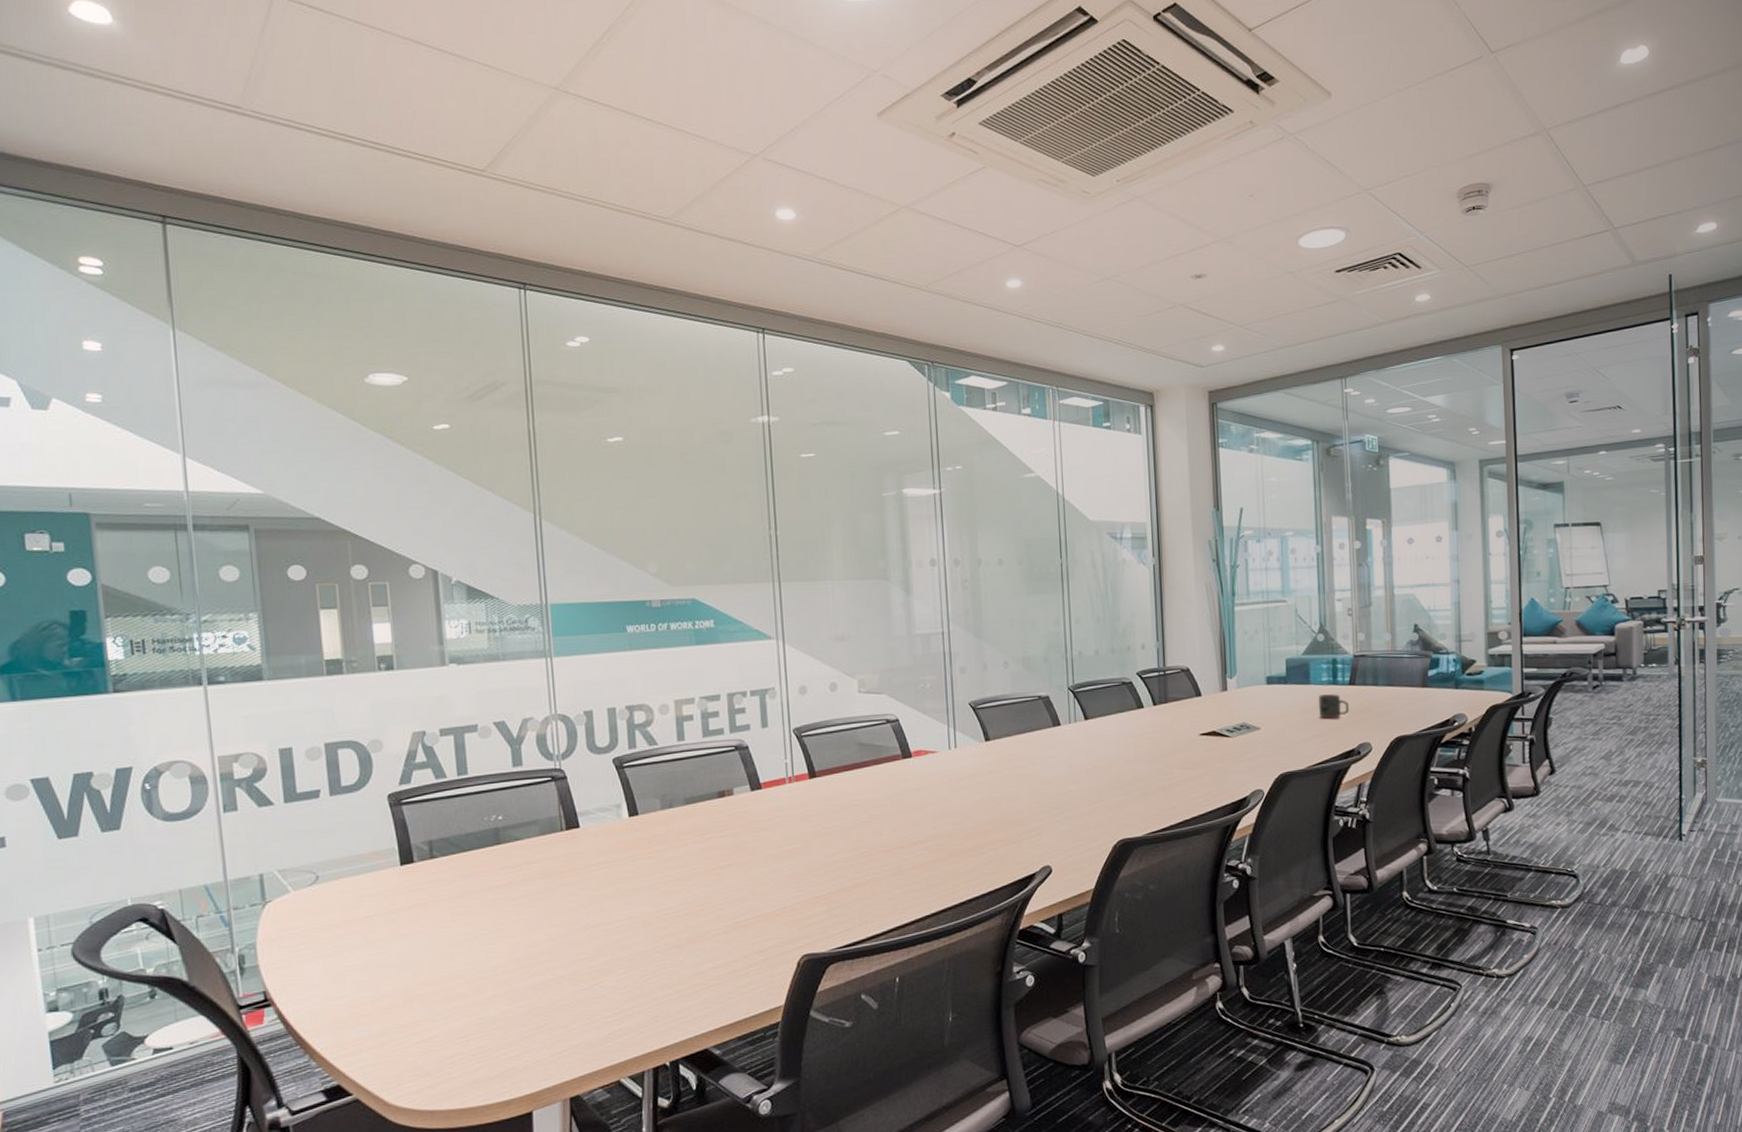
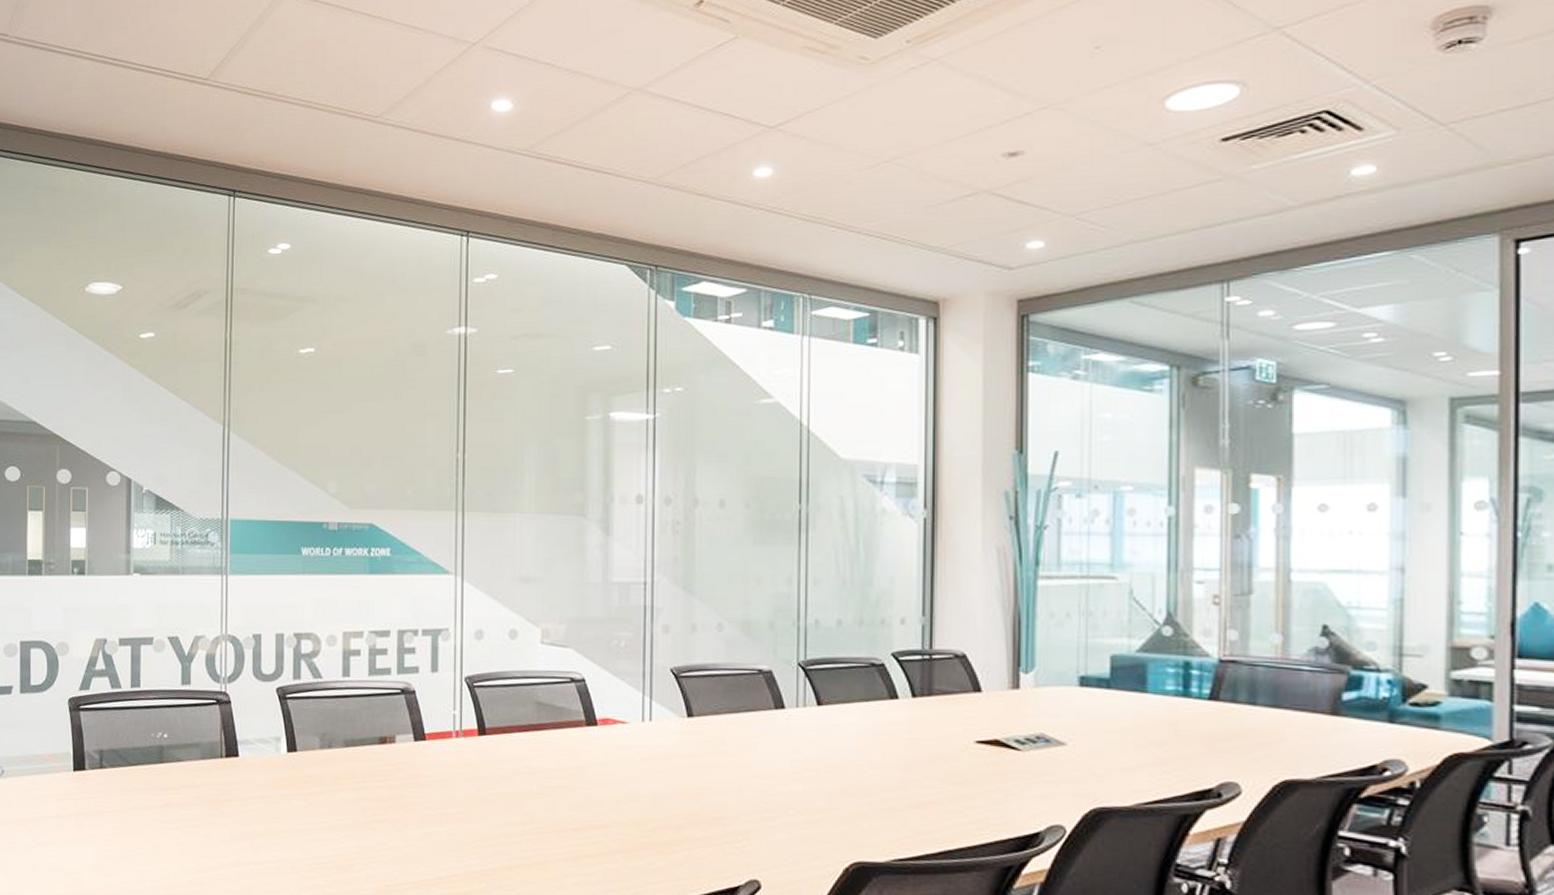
mug: present [1318,694,1350,719] -> none [1157,709,1208,743]

